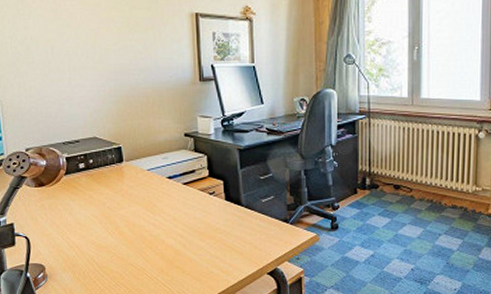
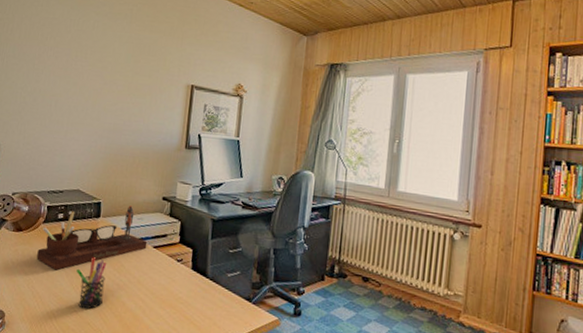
desk organizer: none [65,146,177,219] -> present [36,205,148,271]
pen holder: none [109,202,141,252] -> present [76,257,107,310]

